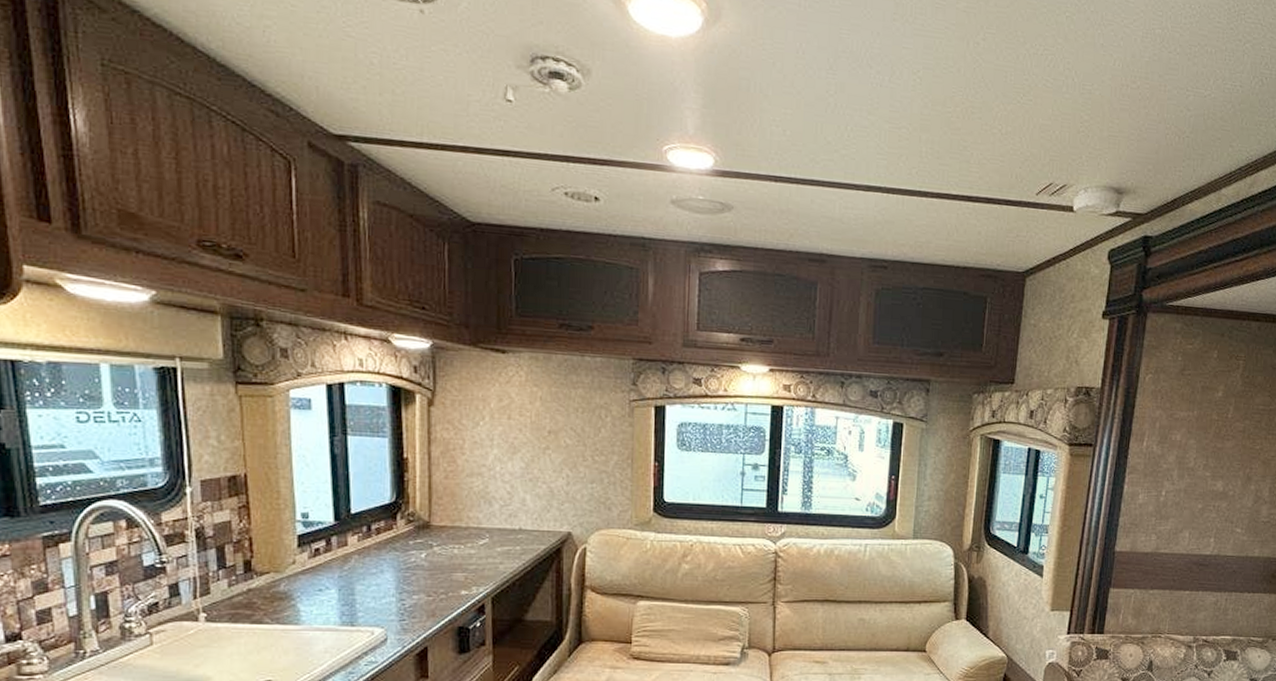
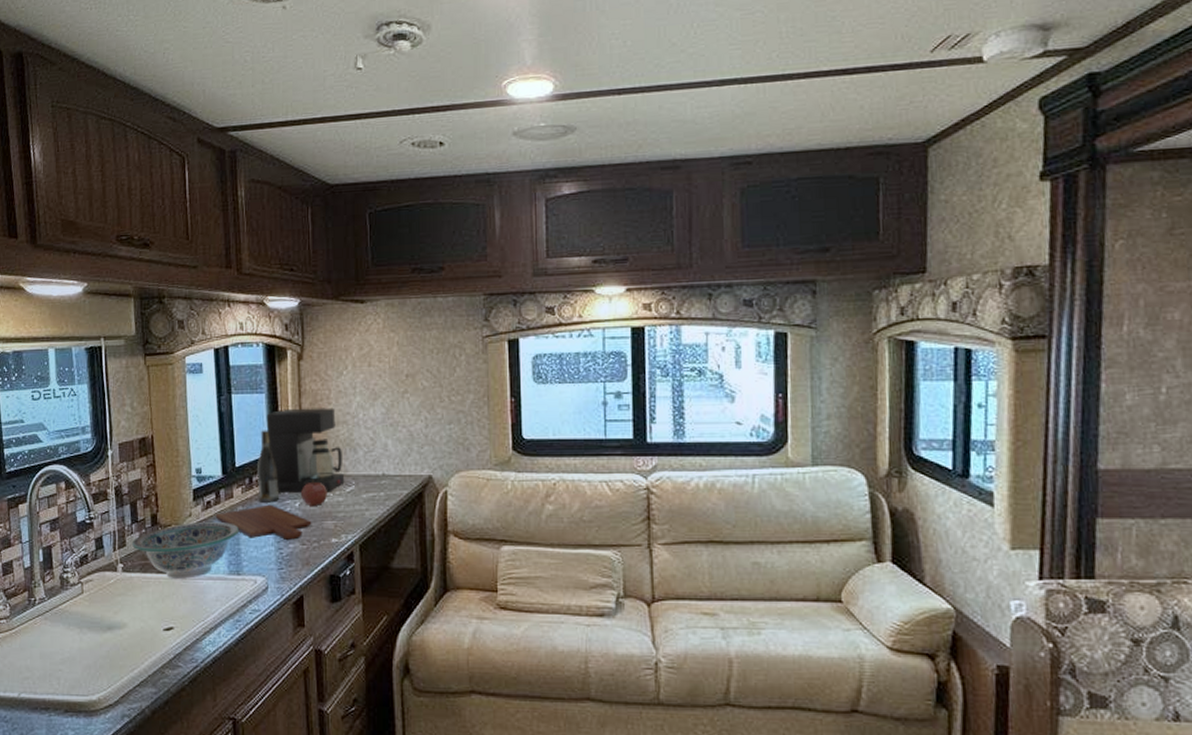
decorative bowl: none [217,570,355,630] -> present [131,522,240,579]
cutting board: none [325,554,440,591] -> present [215,504,312,540]
wine bottle: none [376,476,403,553] -> present [256,430,280,503]
coffee maker: none [389,456,478,545] -> present [266,408,345,493]
fruit: none [428,531,458,558] -> present [301,480,327,507]

